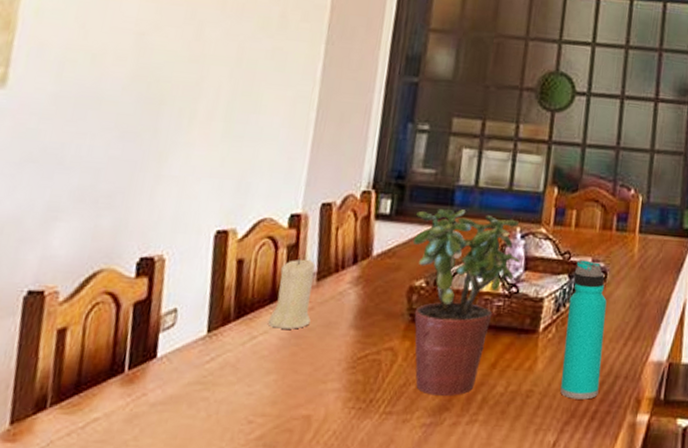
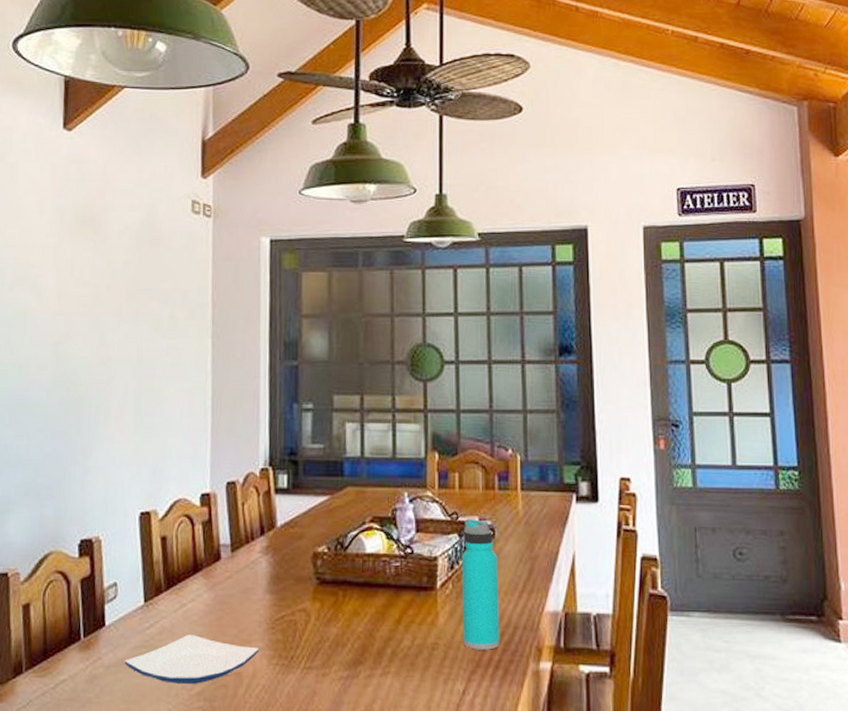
plate: none [173,370,335,427] -> present [124,634,260,684]
candle: present [267,257,315,329] -> none [194,532,230,596]
potted plant: present [412,209,520,396] -> none [311,479,411,651]

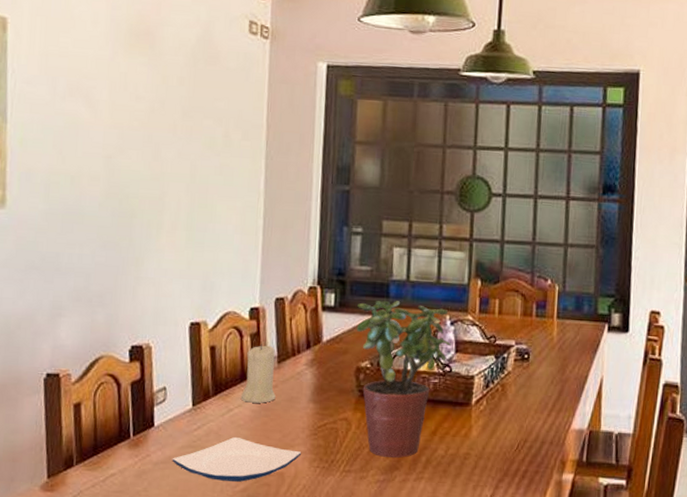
candle: none [194,532,230,596] -> present [240,344,276,403]
potted plant: none [311,479,411,651] -> present [356,301,451,458]
water bottle: present [461,519,500,650] -> none [493,343,531,461]

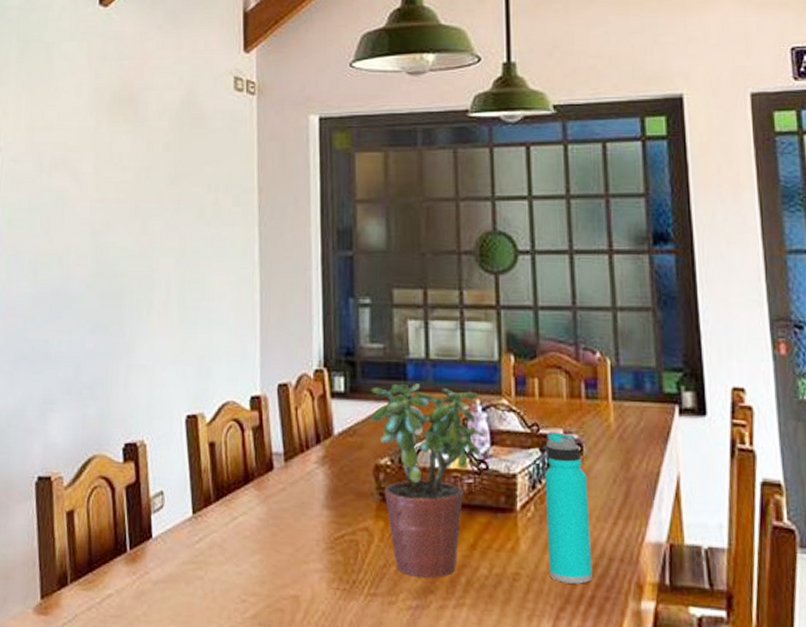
plate: present [172,436,302,482] -> none [172,550,318,606]
candle: present [240,344,276,403] -> none [245,438,284,510]
water bottle: none [493,343,531,461] -> present [544,432,593,584]

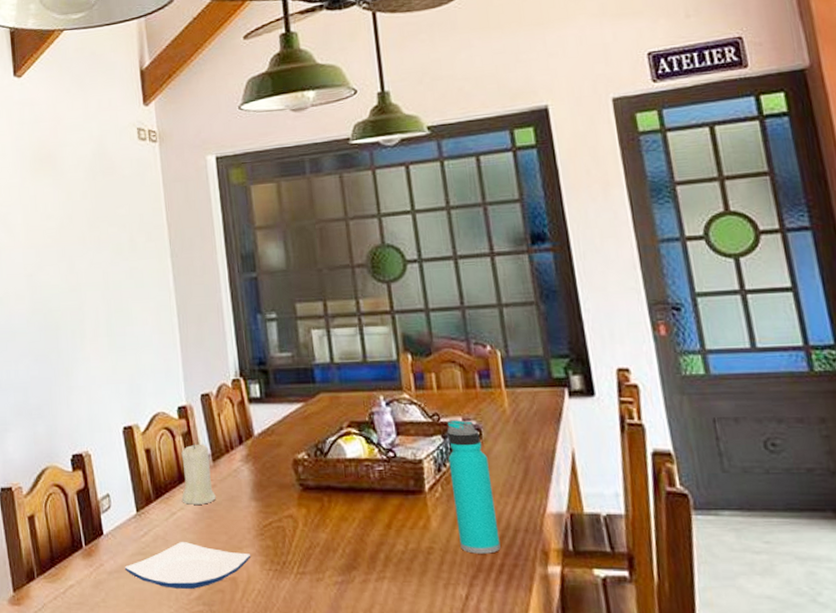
plate: none [172,550,318,606] -> present [124,541,251,589]
candle: none [245,438,284,510] -> present [181,443,216,505]
potted plant: present [371,383,485,578] -> none [284,385,391,556]

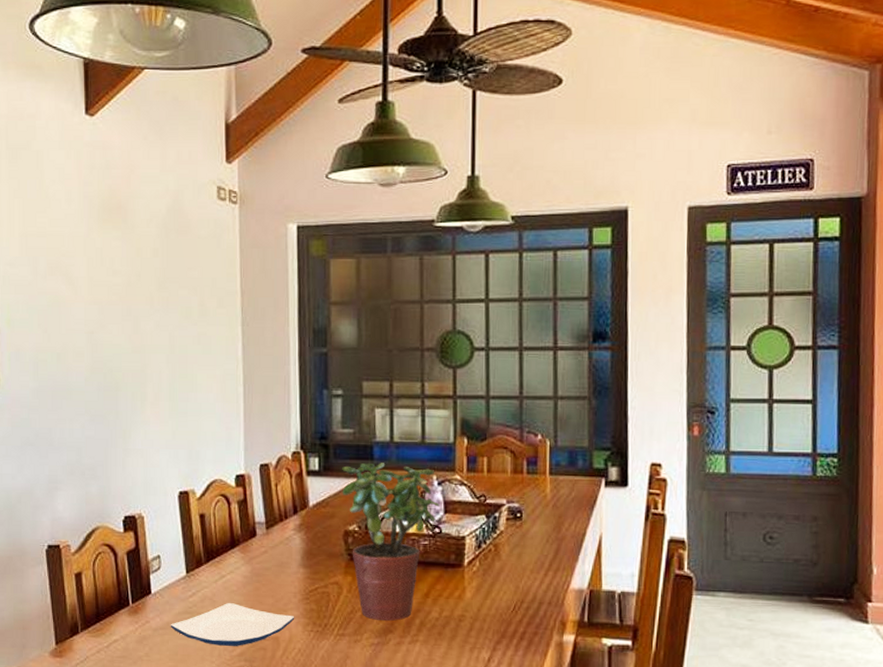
candle: present [181,443,216,505] -> none [232,510,266,569]
potted plant: none [284,385,391,556] -> present [342,463,440,621]
water bottle: present [447,420,501,554] -> none [488,502,525,623]

